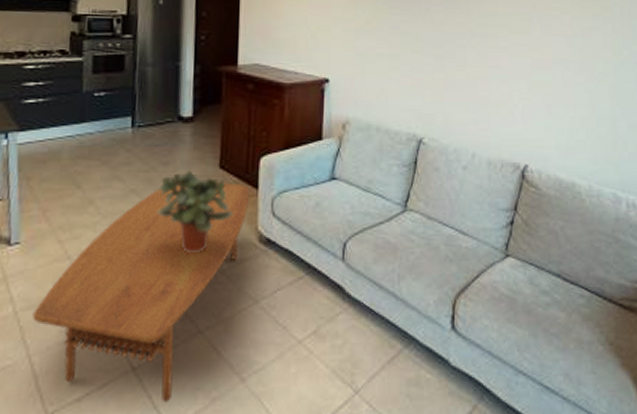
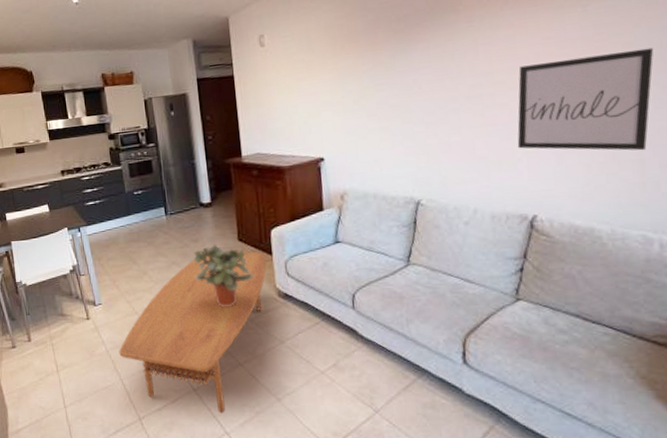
wall art: none [514,12,625,110] -> present [517,47,654,151]

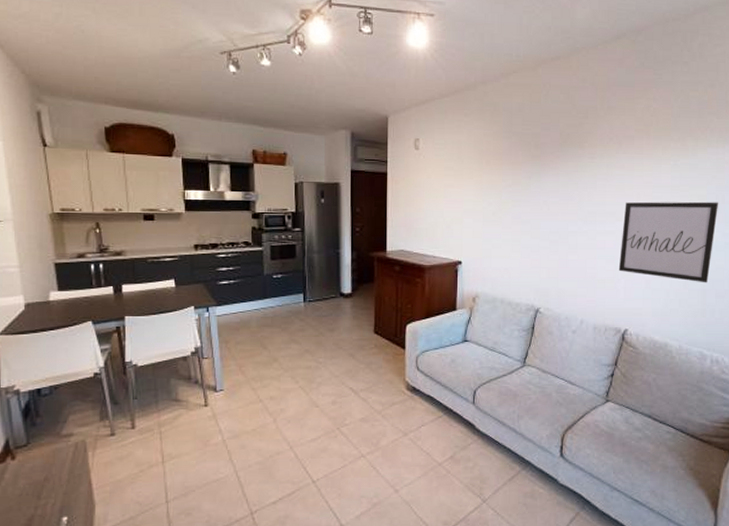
coffee table: present [119,252,266,414] -> none [237,344,399,506]
potted plant: present [193,244,255,307] -> none [327,334,386,399]

